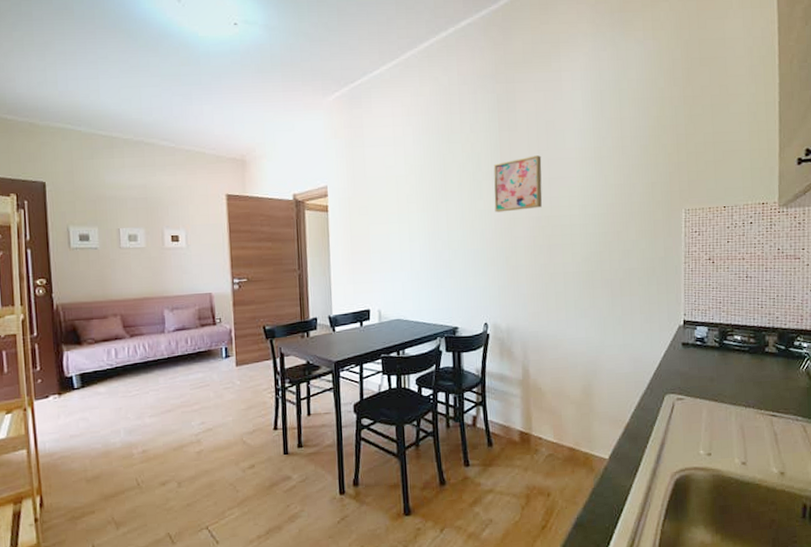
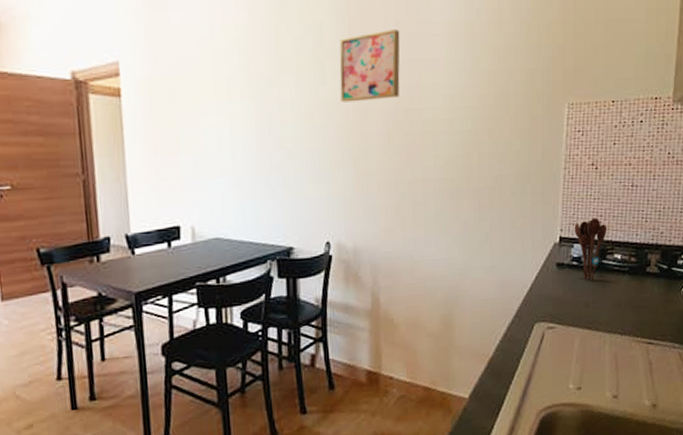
utensil holder: none [696,304,727,358] -> present [574,217,607,280]

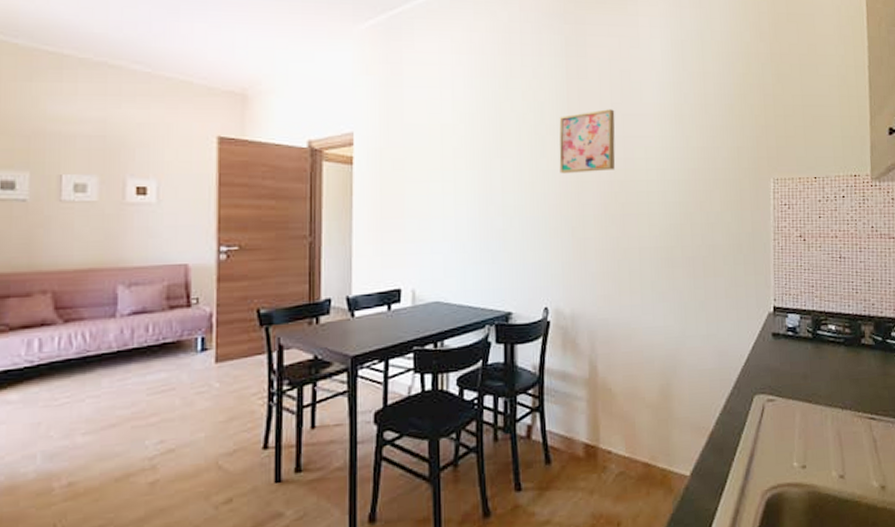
utensil holder: present [574,217,607,280] -> none [787,288,820,351]

